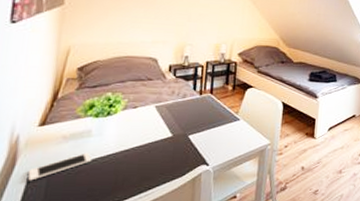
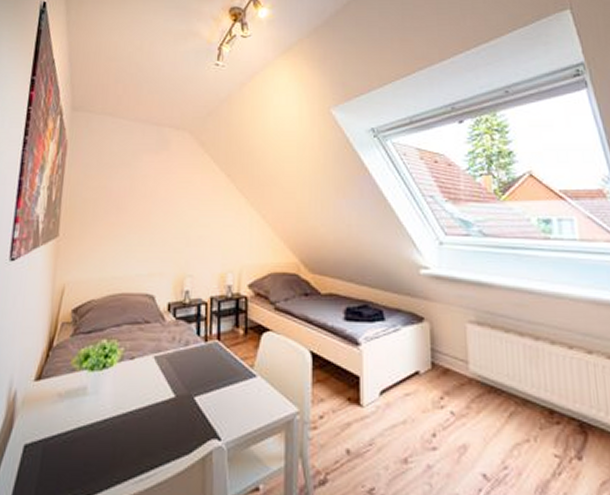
cell phone: present [28,152,91,181] -> none [24,415,87,449]

